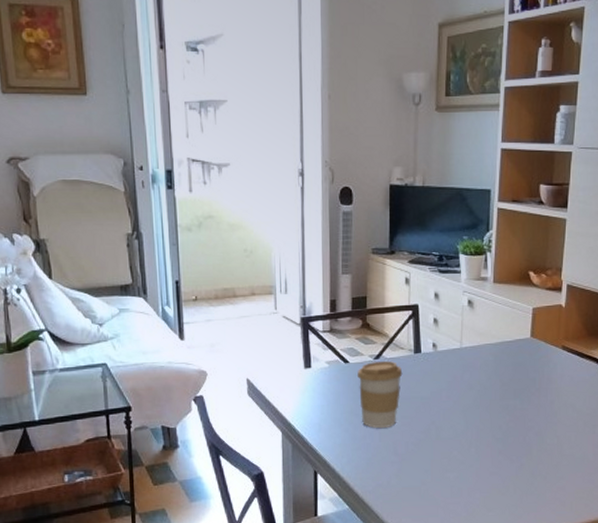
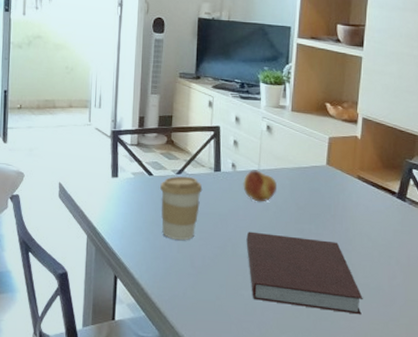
fruit: none [445,348,480,382] -> present [243,170,277,202]
notebook: none [450,412,568,486] -> present [246,231,363,315]

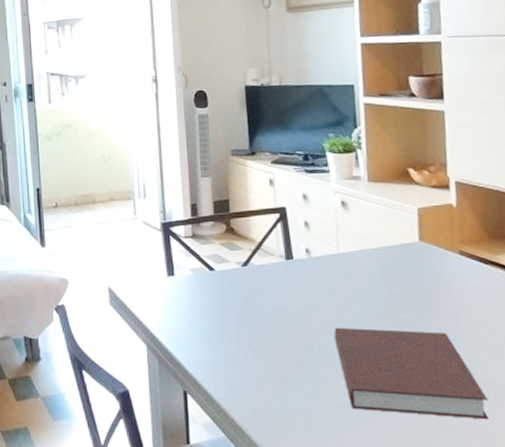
coffee cup: present [160,176,203,240] -> none [224,268,275,343]
fruit: present [243,170,277,202] -> none [321,254,363,292]

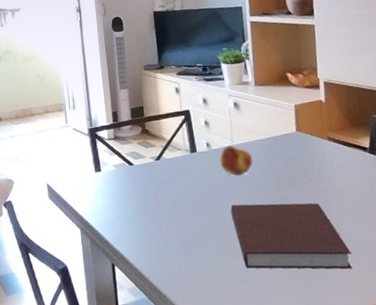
fruit: none [321,254,363,292] -> present [219,146,252,176]

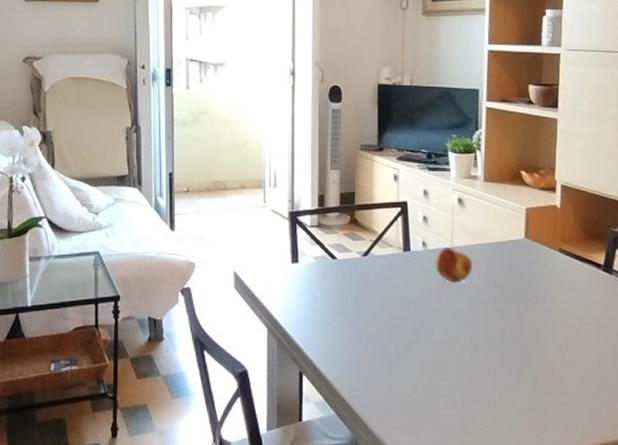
notebook: present [230,203,352,269] -> none [442,315,572,401]

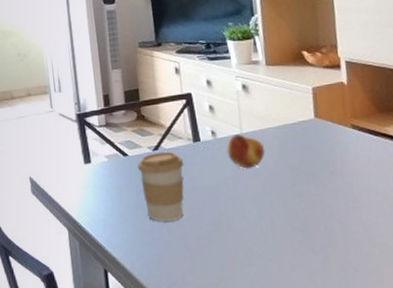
coffee cup: none [345,258,392,328] -> present [137,151,184,222]

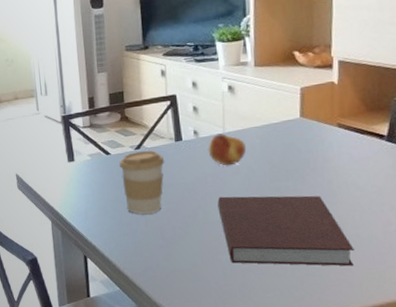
notebook: none [240,200,384,279] -> present [217,195,354,266]

